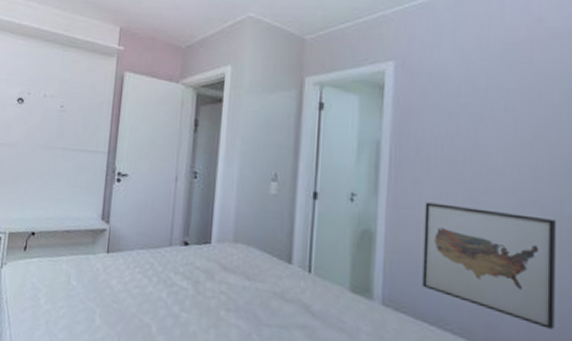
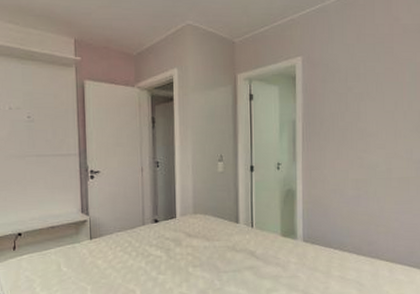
wall art: present [422,202,555,330] -> none [328,162,409,238]

